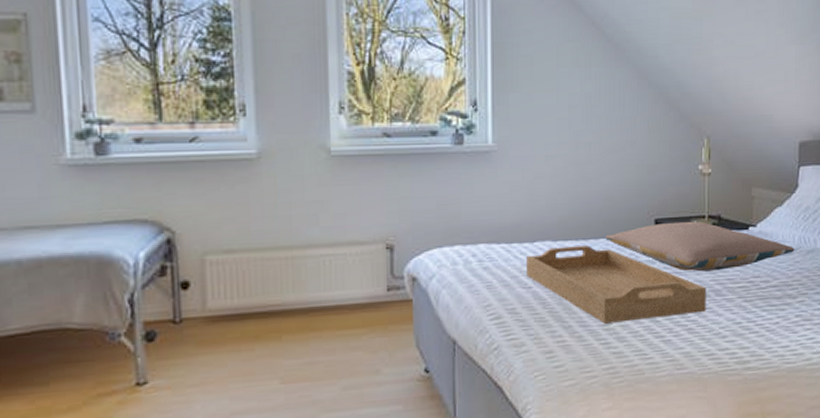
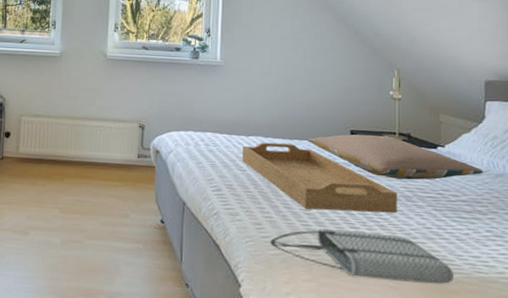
tote bag: none [564,337,763,393] -> present [270,228,454,284]

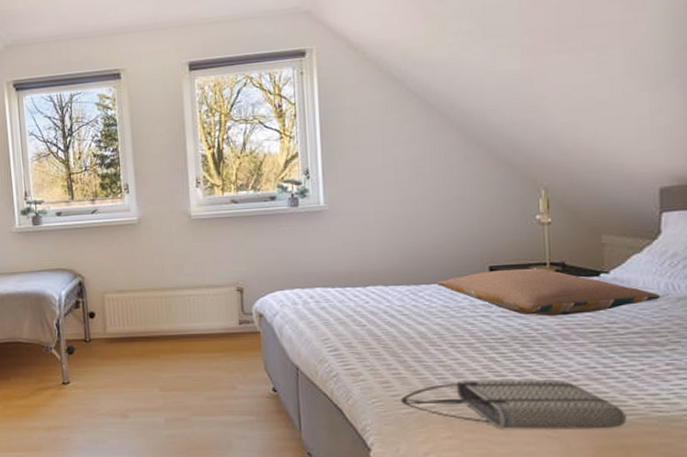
serving tray: present [242,142,398,214] -> none [360,290,553,360]

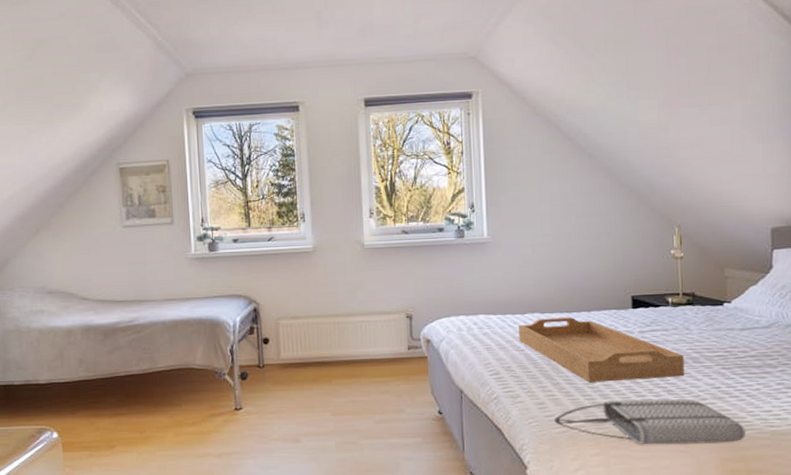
serving tray: none [360,290,553,360] -> present [519,317,685,383]
pillow: present [437,268,661,316] -> none [586,298,773,342]

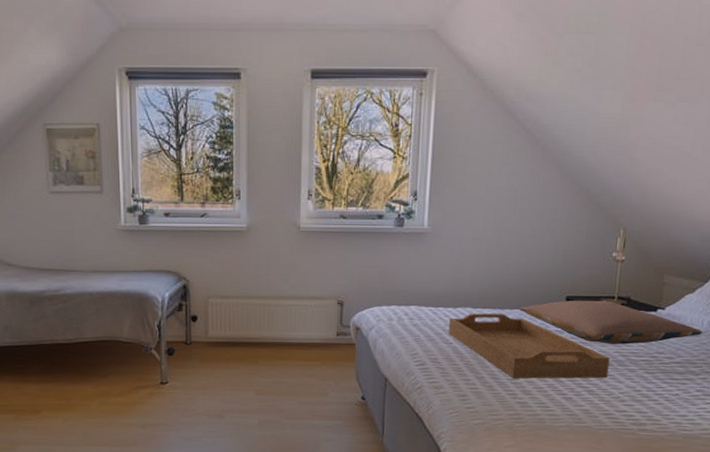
tote bag: present [554,398,745,445] -> none [474,396,658,443]
pillow: none [586,298,773,342] -> present [519,300,703,345]

